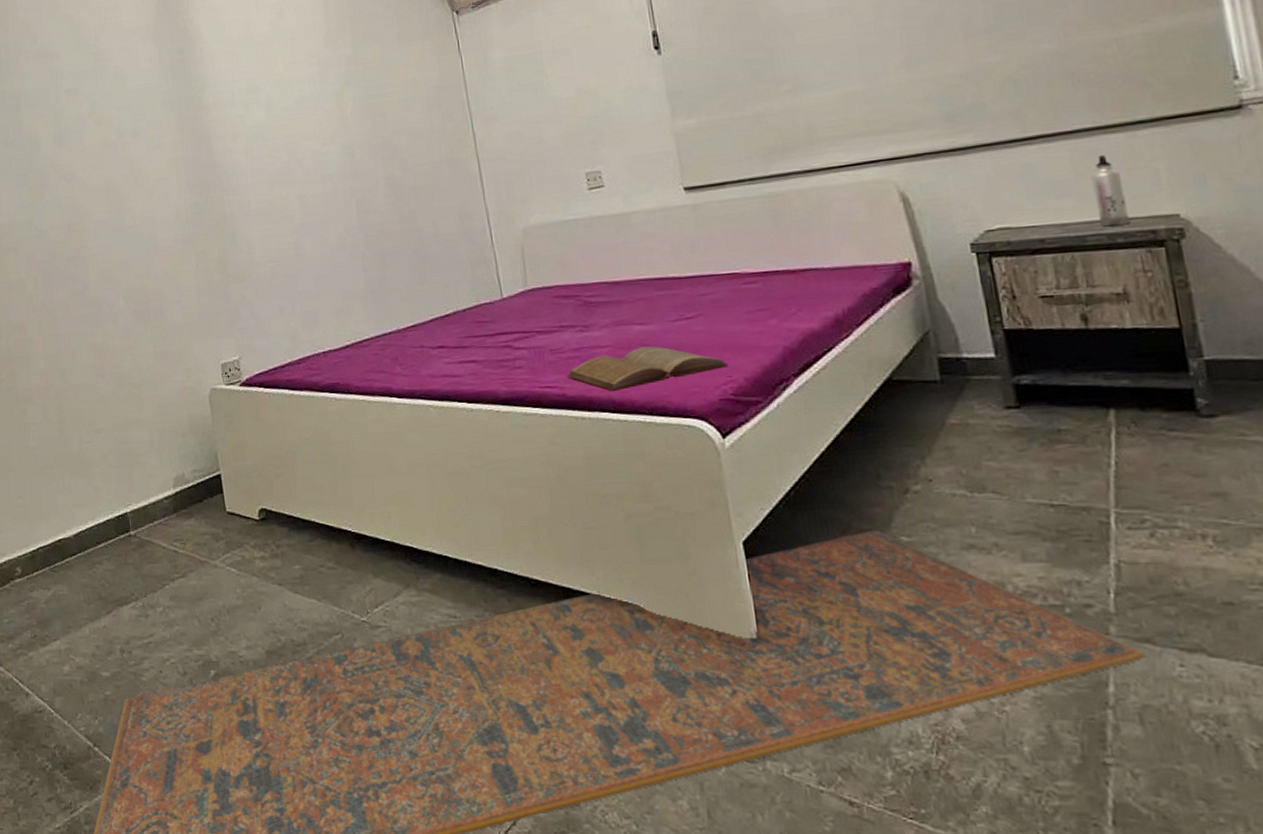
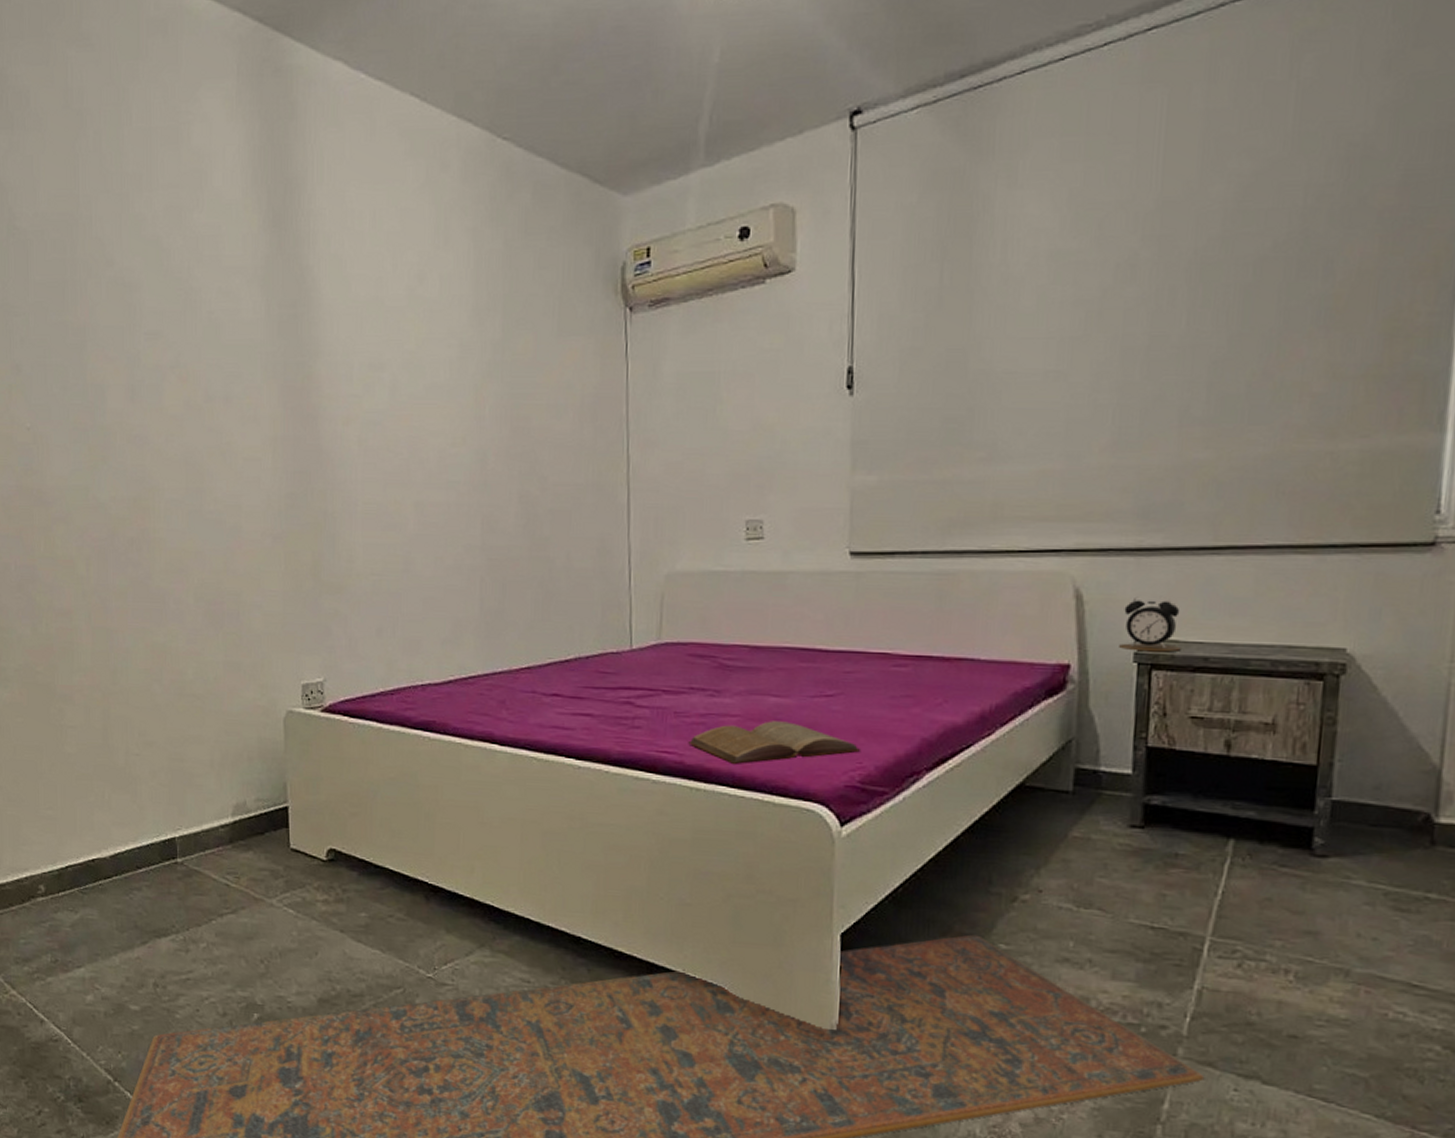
alarm clock: none [951,188,1015,243] -> present [1119,595,1181,653]
water bottle: present [1091,155,1129,227] -> none [1267,576,1300,653]

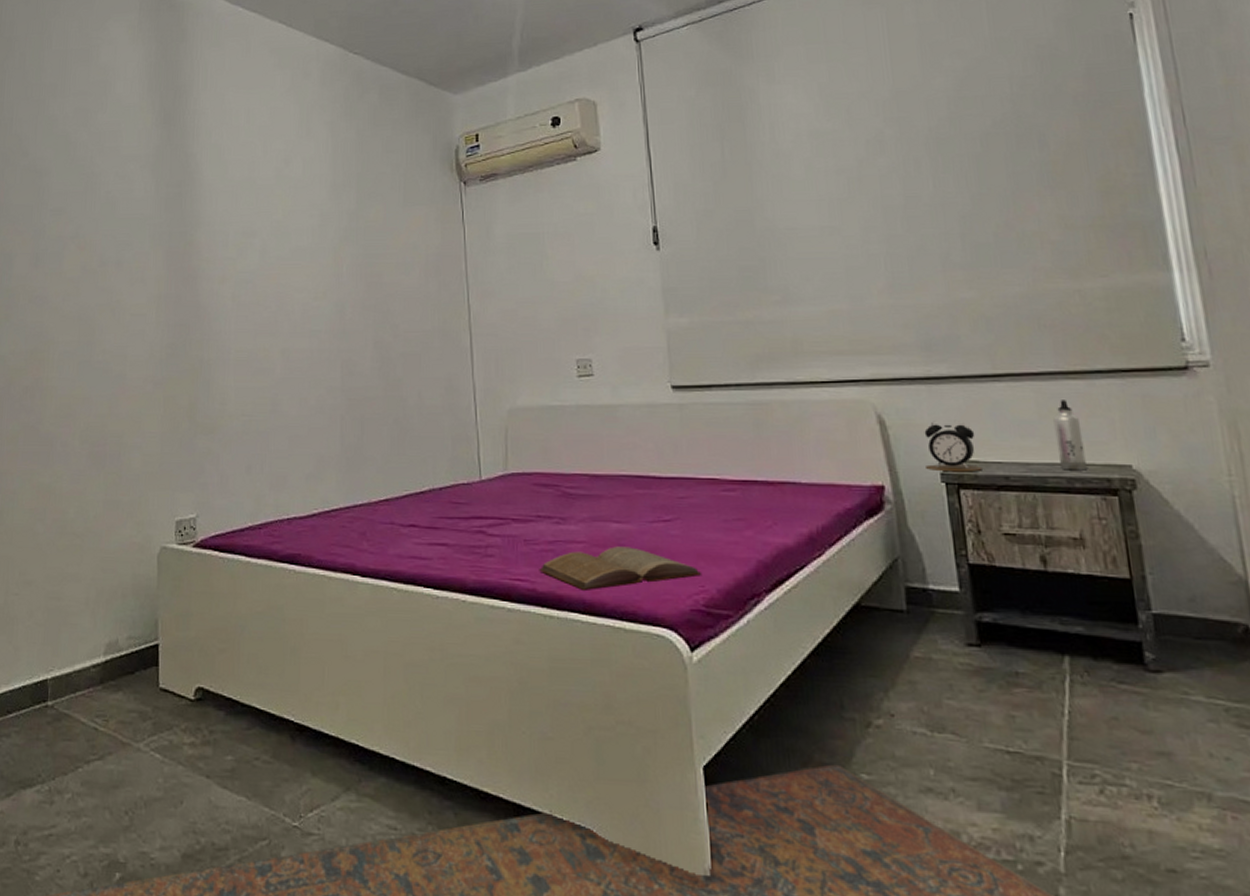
water bottle: none [1267,576,1300,653] -> present [1053,400,1087,471]

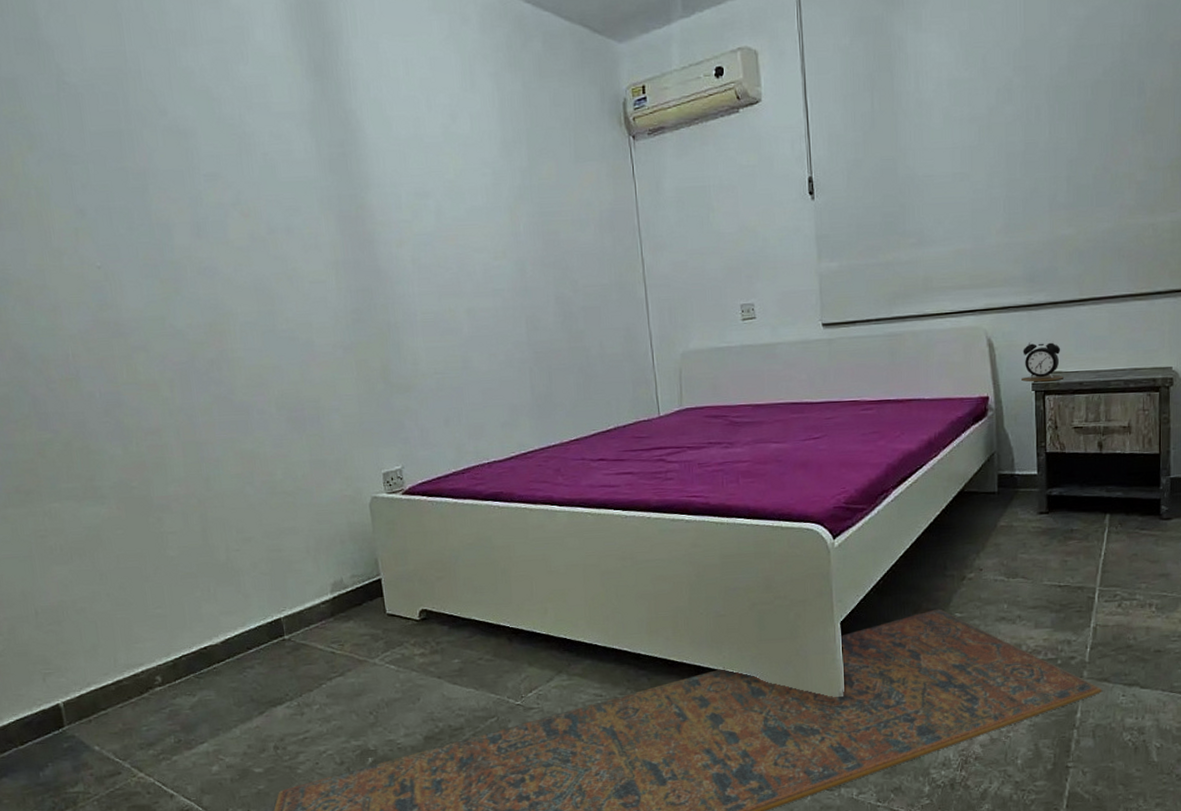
book: present [539,546,701,592] -> none [711,462,843,501]
water bottle: present [1053,400,1087,471] -> none [1120,318,1140,375]

